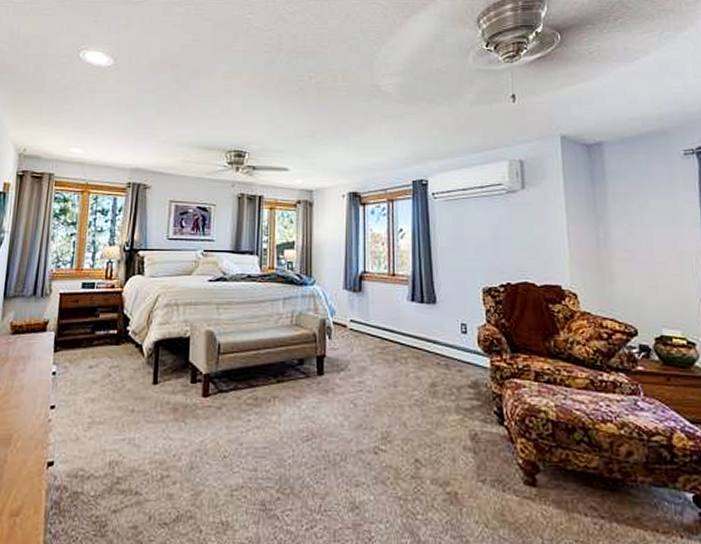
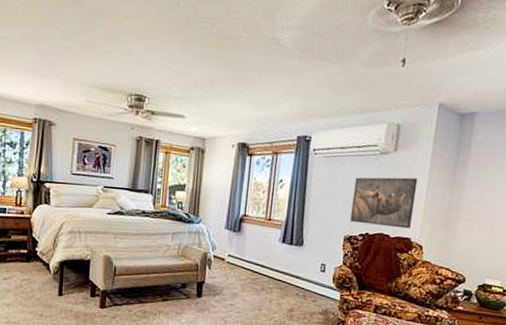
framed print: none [484,217,559,275] -> present [350,177,418,229]

